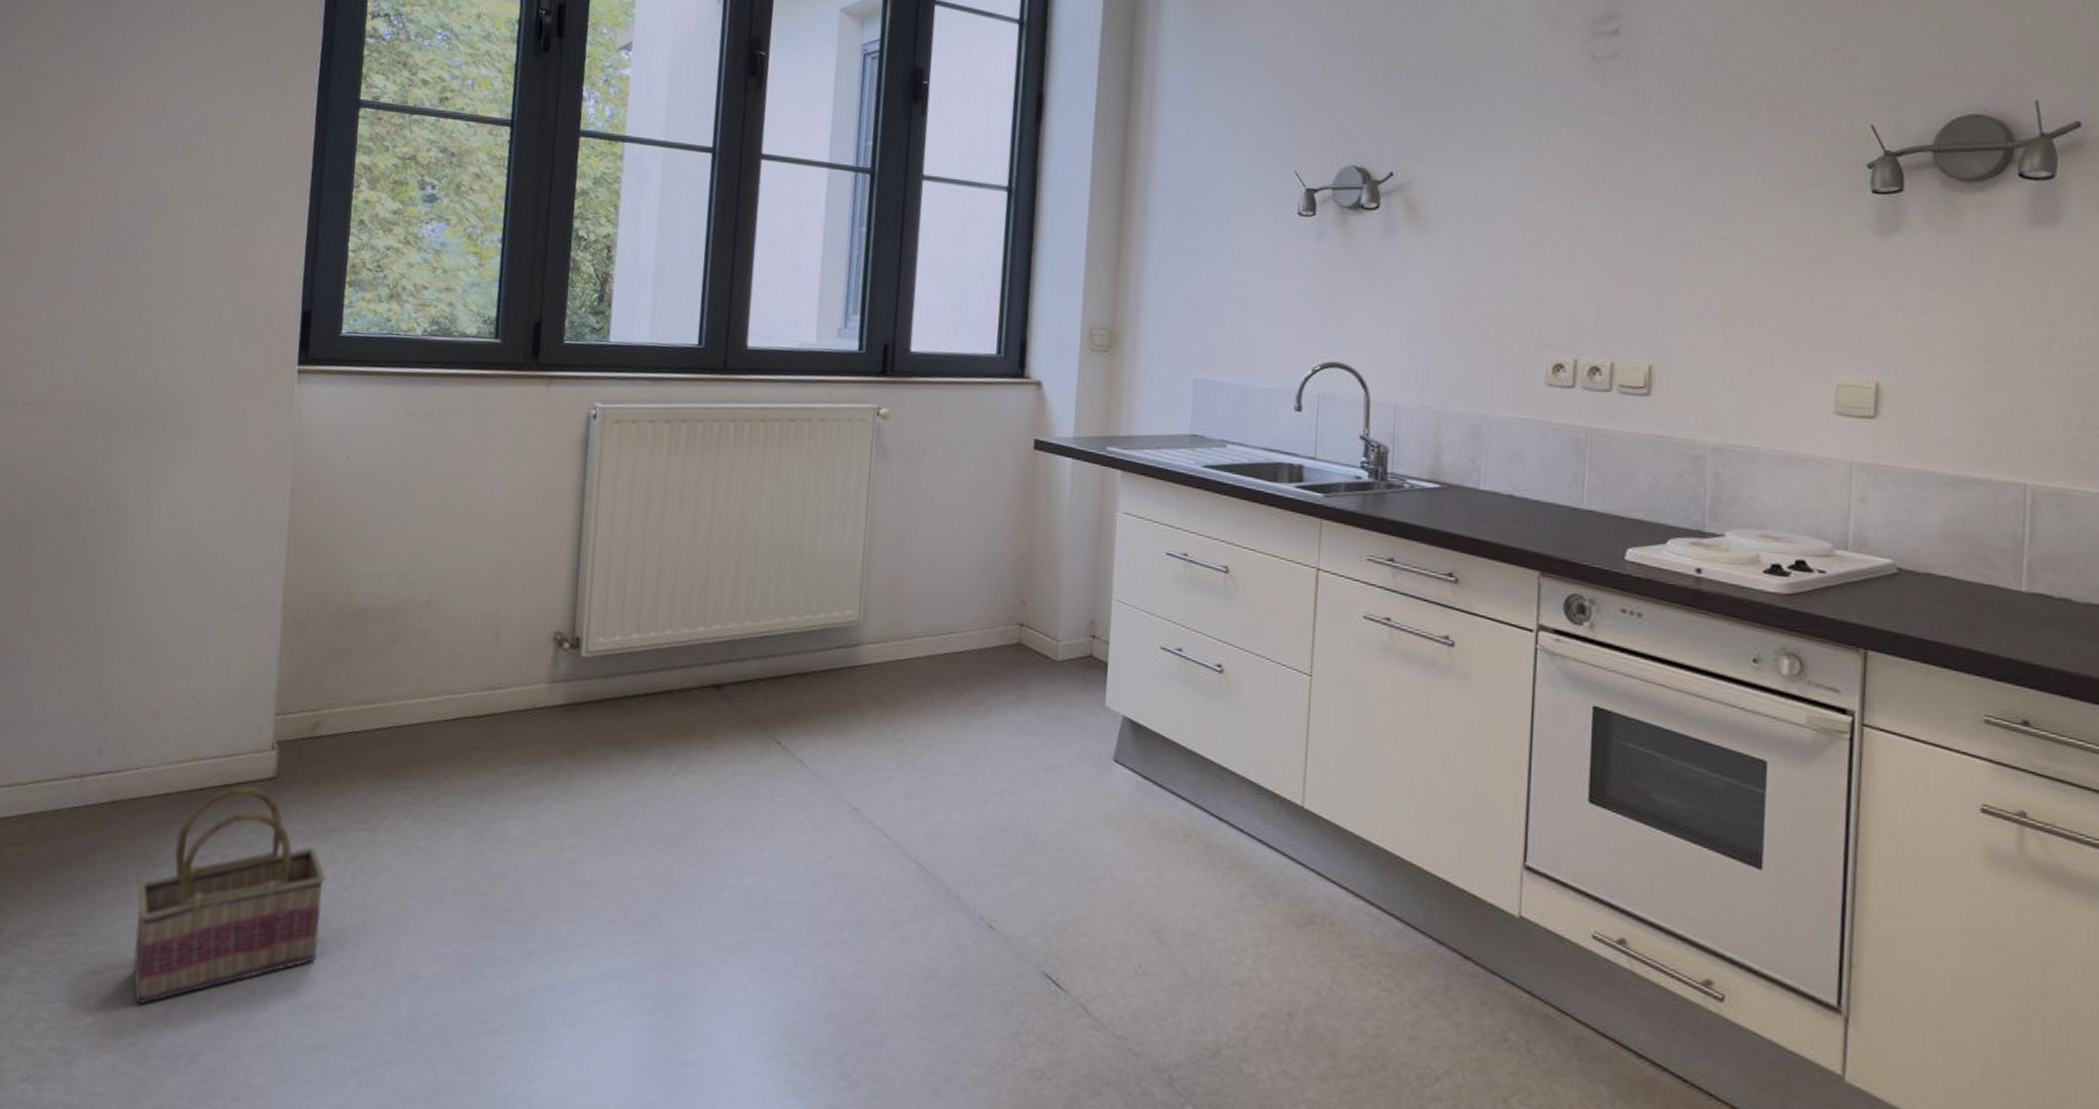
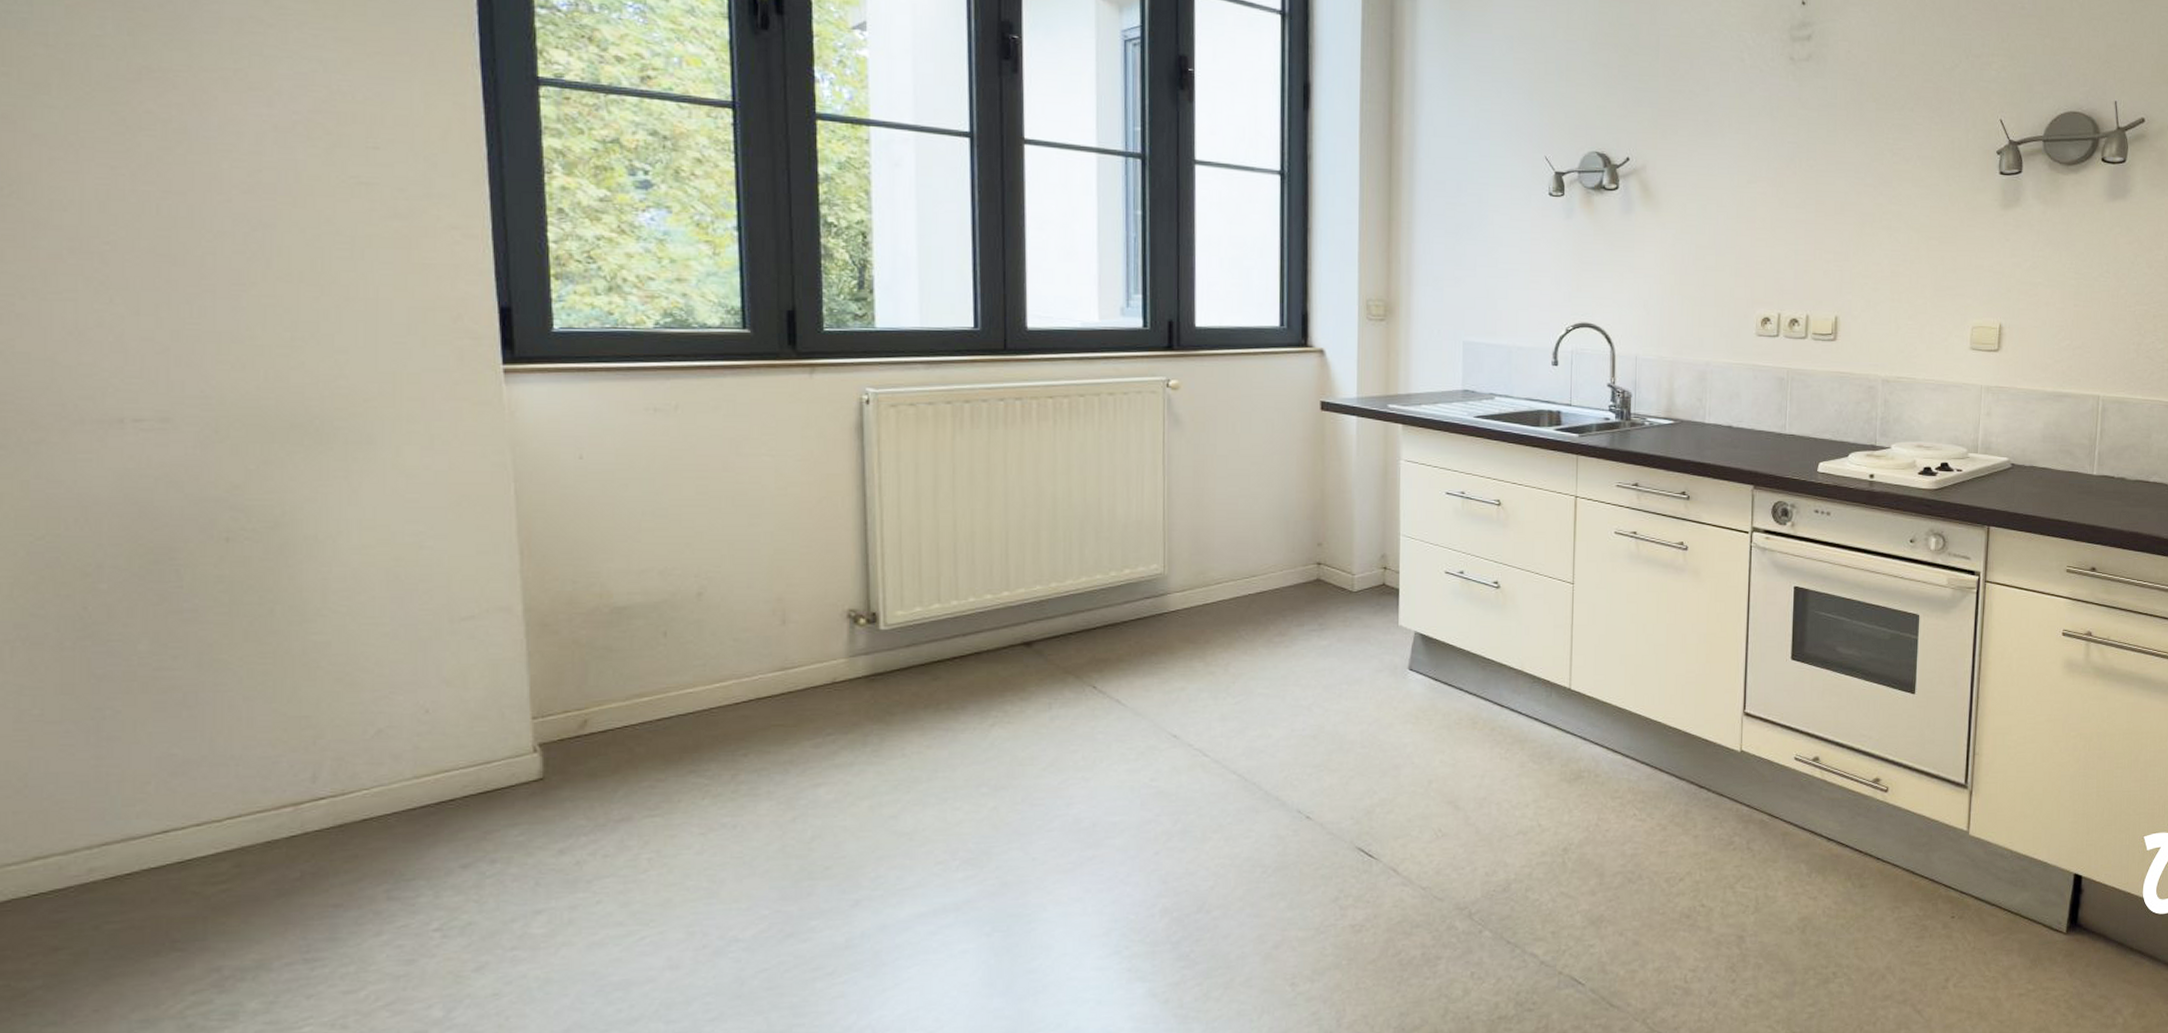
basket: present [133,786,326,1005] -> none [388,790,619,1014]

